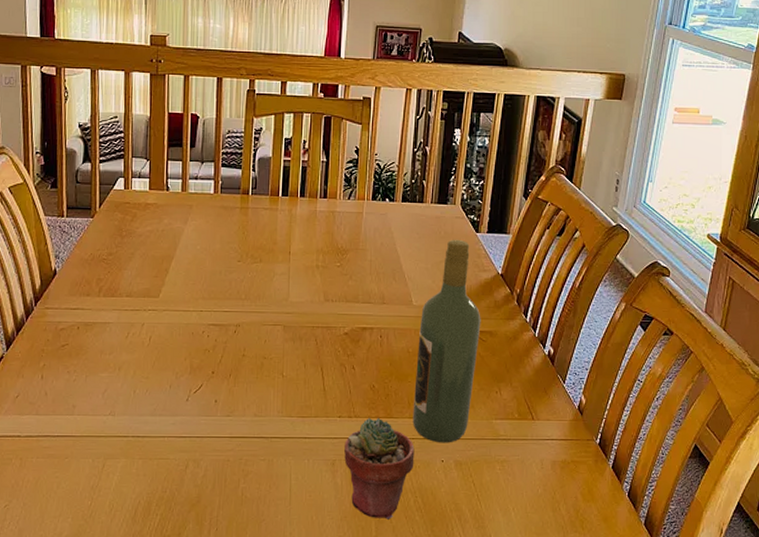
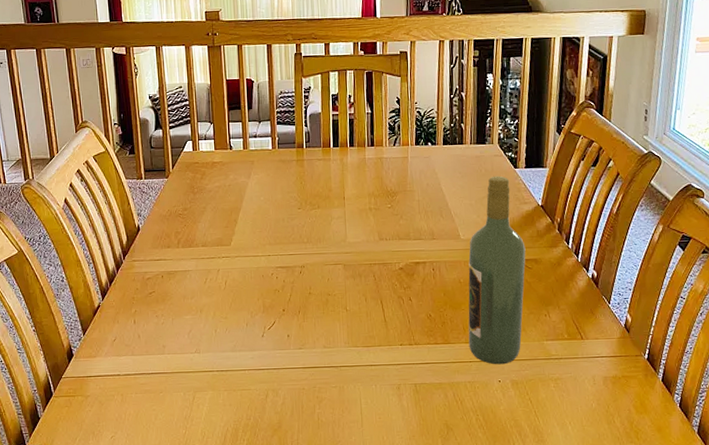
potted succulent: present [344,417,415,520] -> none [408,343,474,437]

